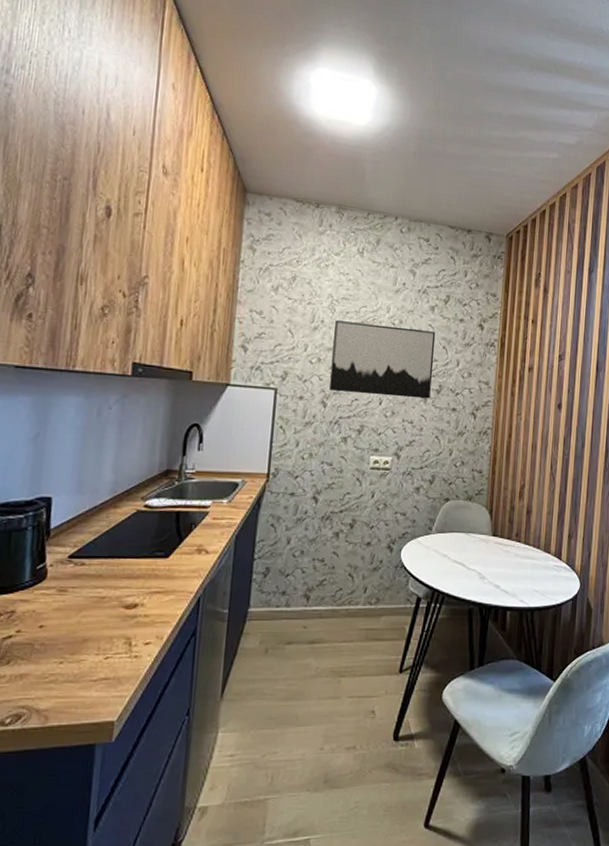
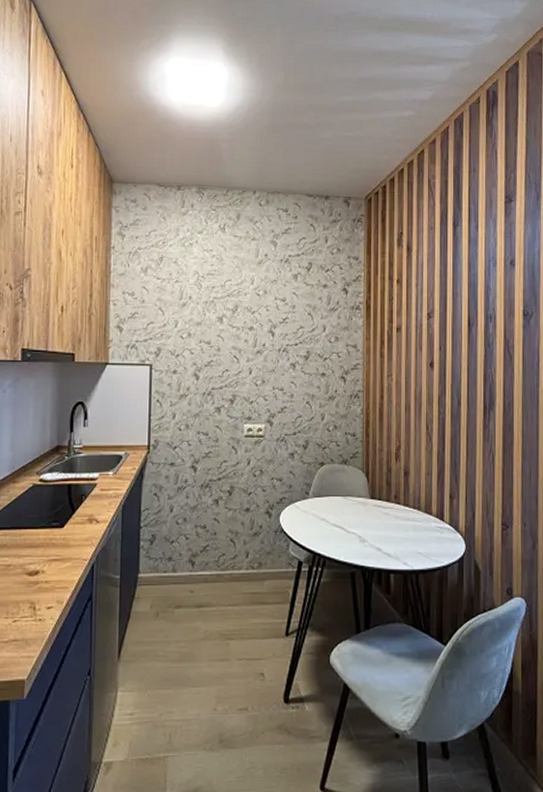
wall art: present [330,320,436,399] -> none [201,296,300,366]

